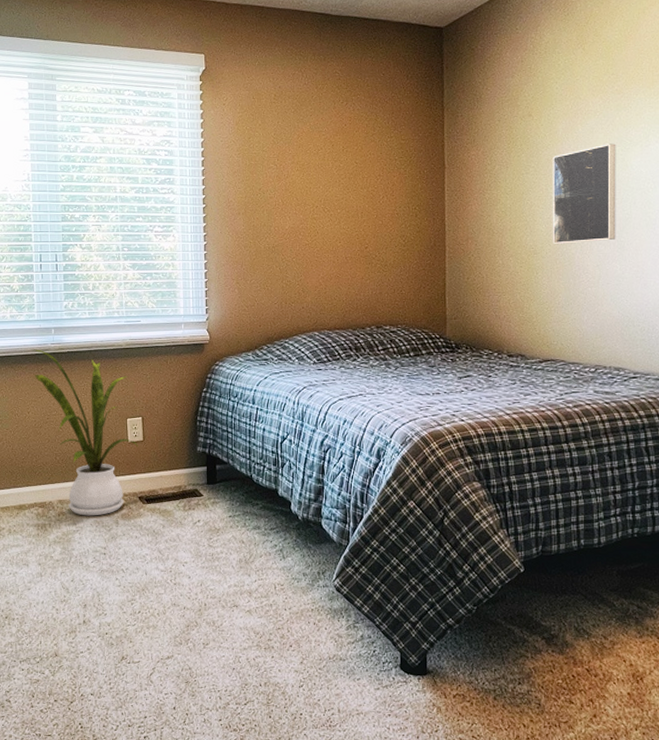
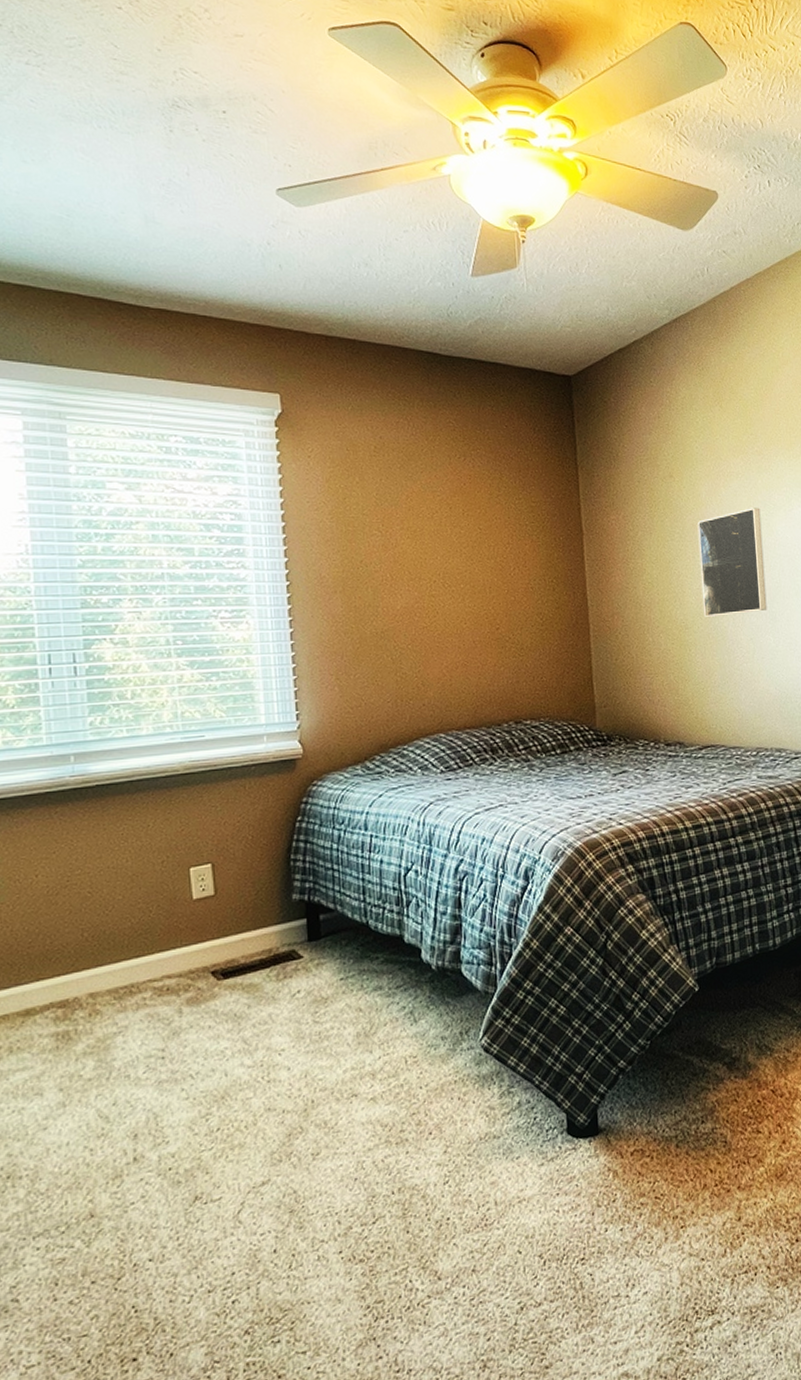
house plant: present [30,349,138,516] -> none [37,785,208,1010]

